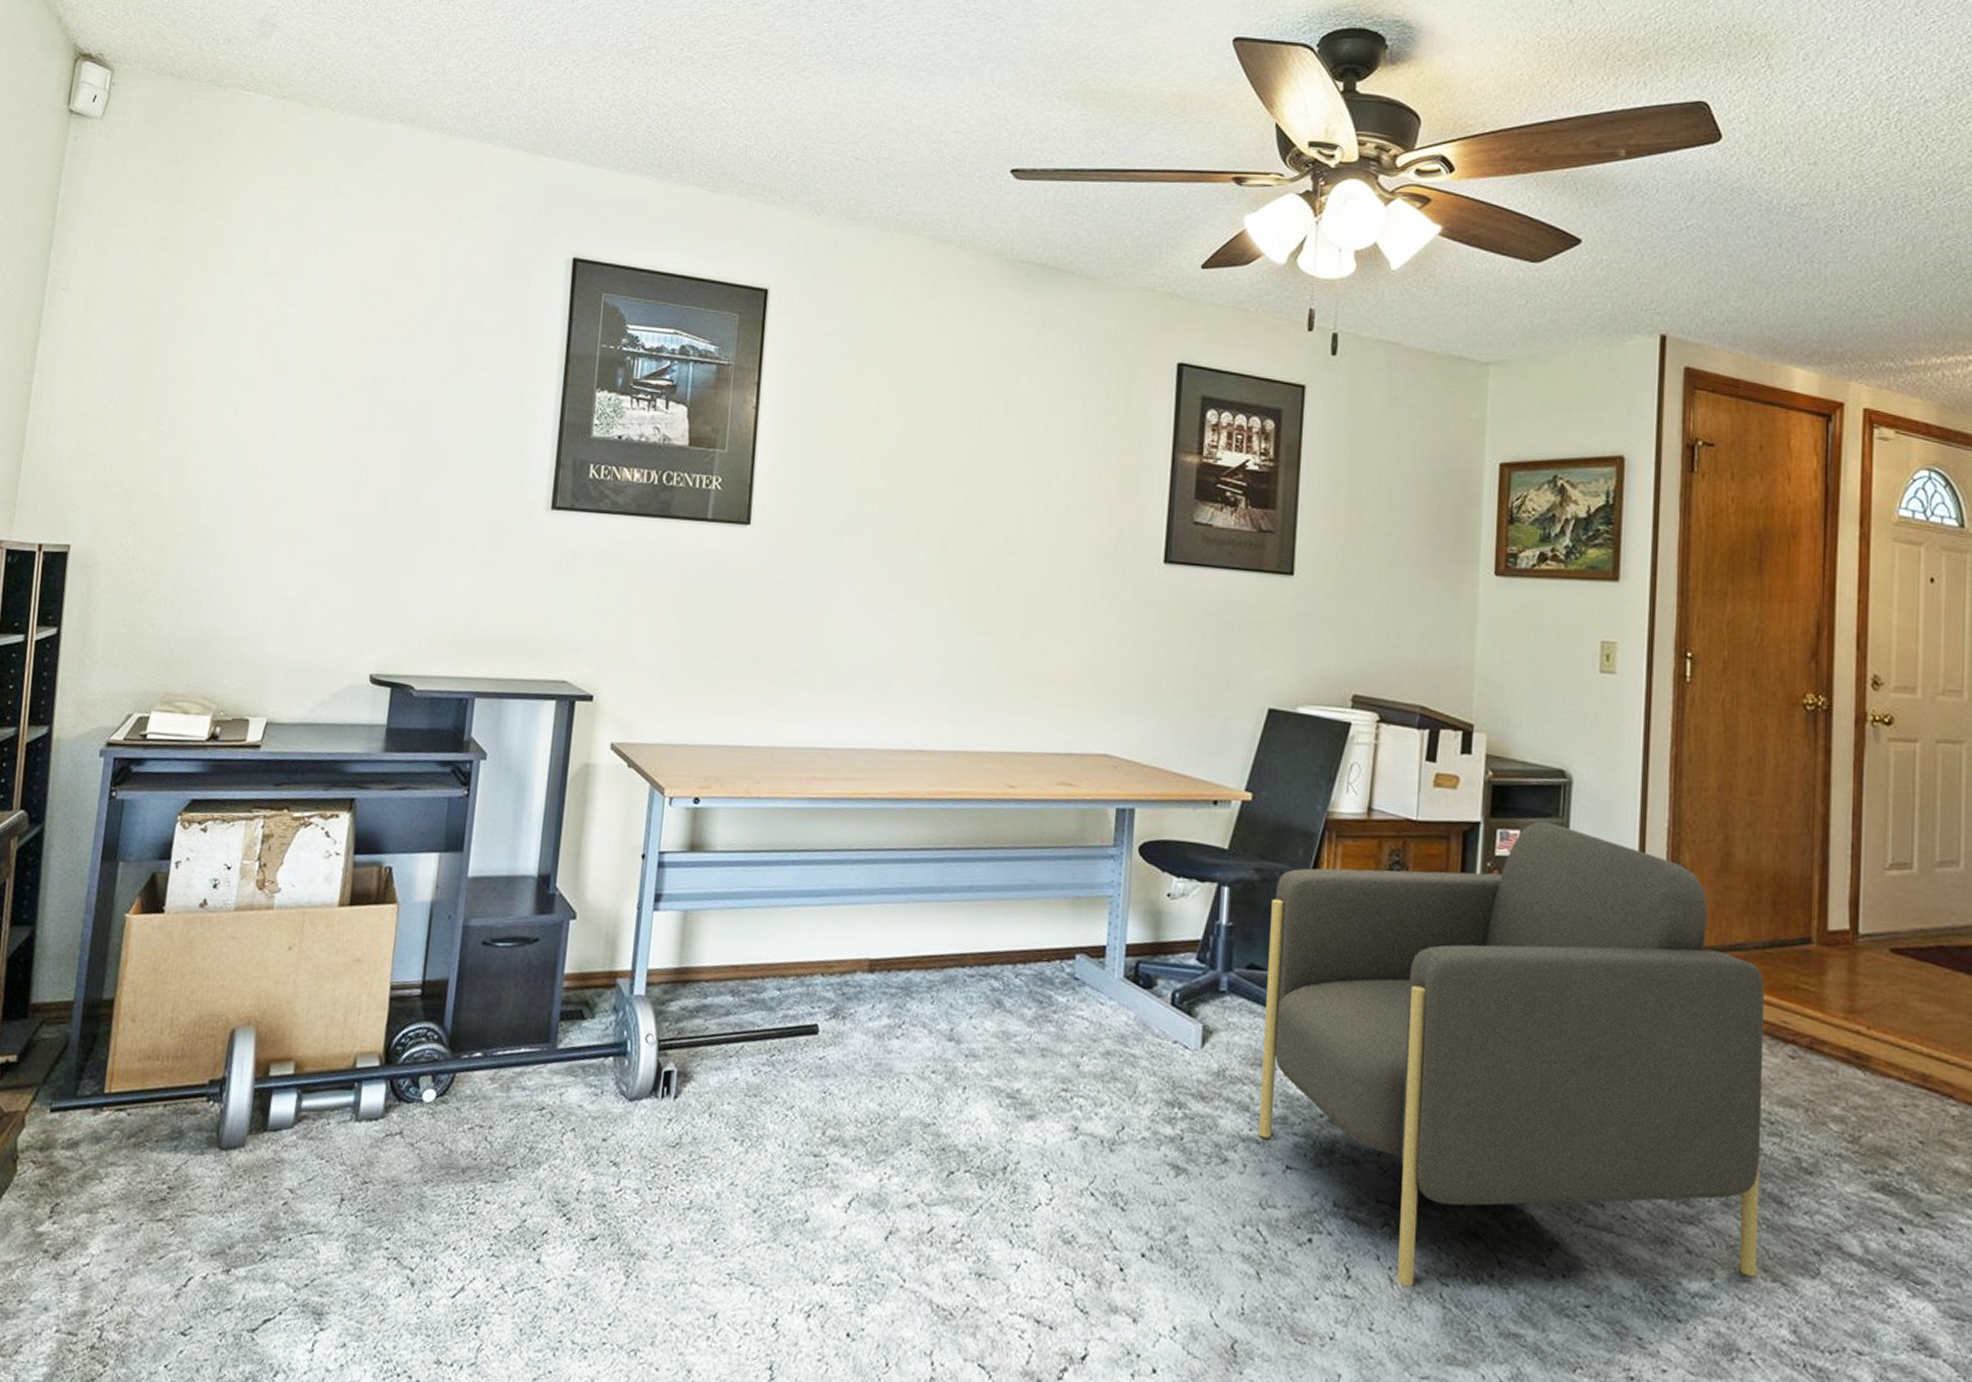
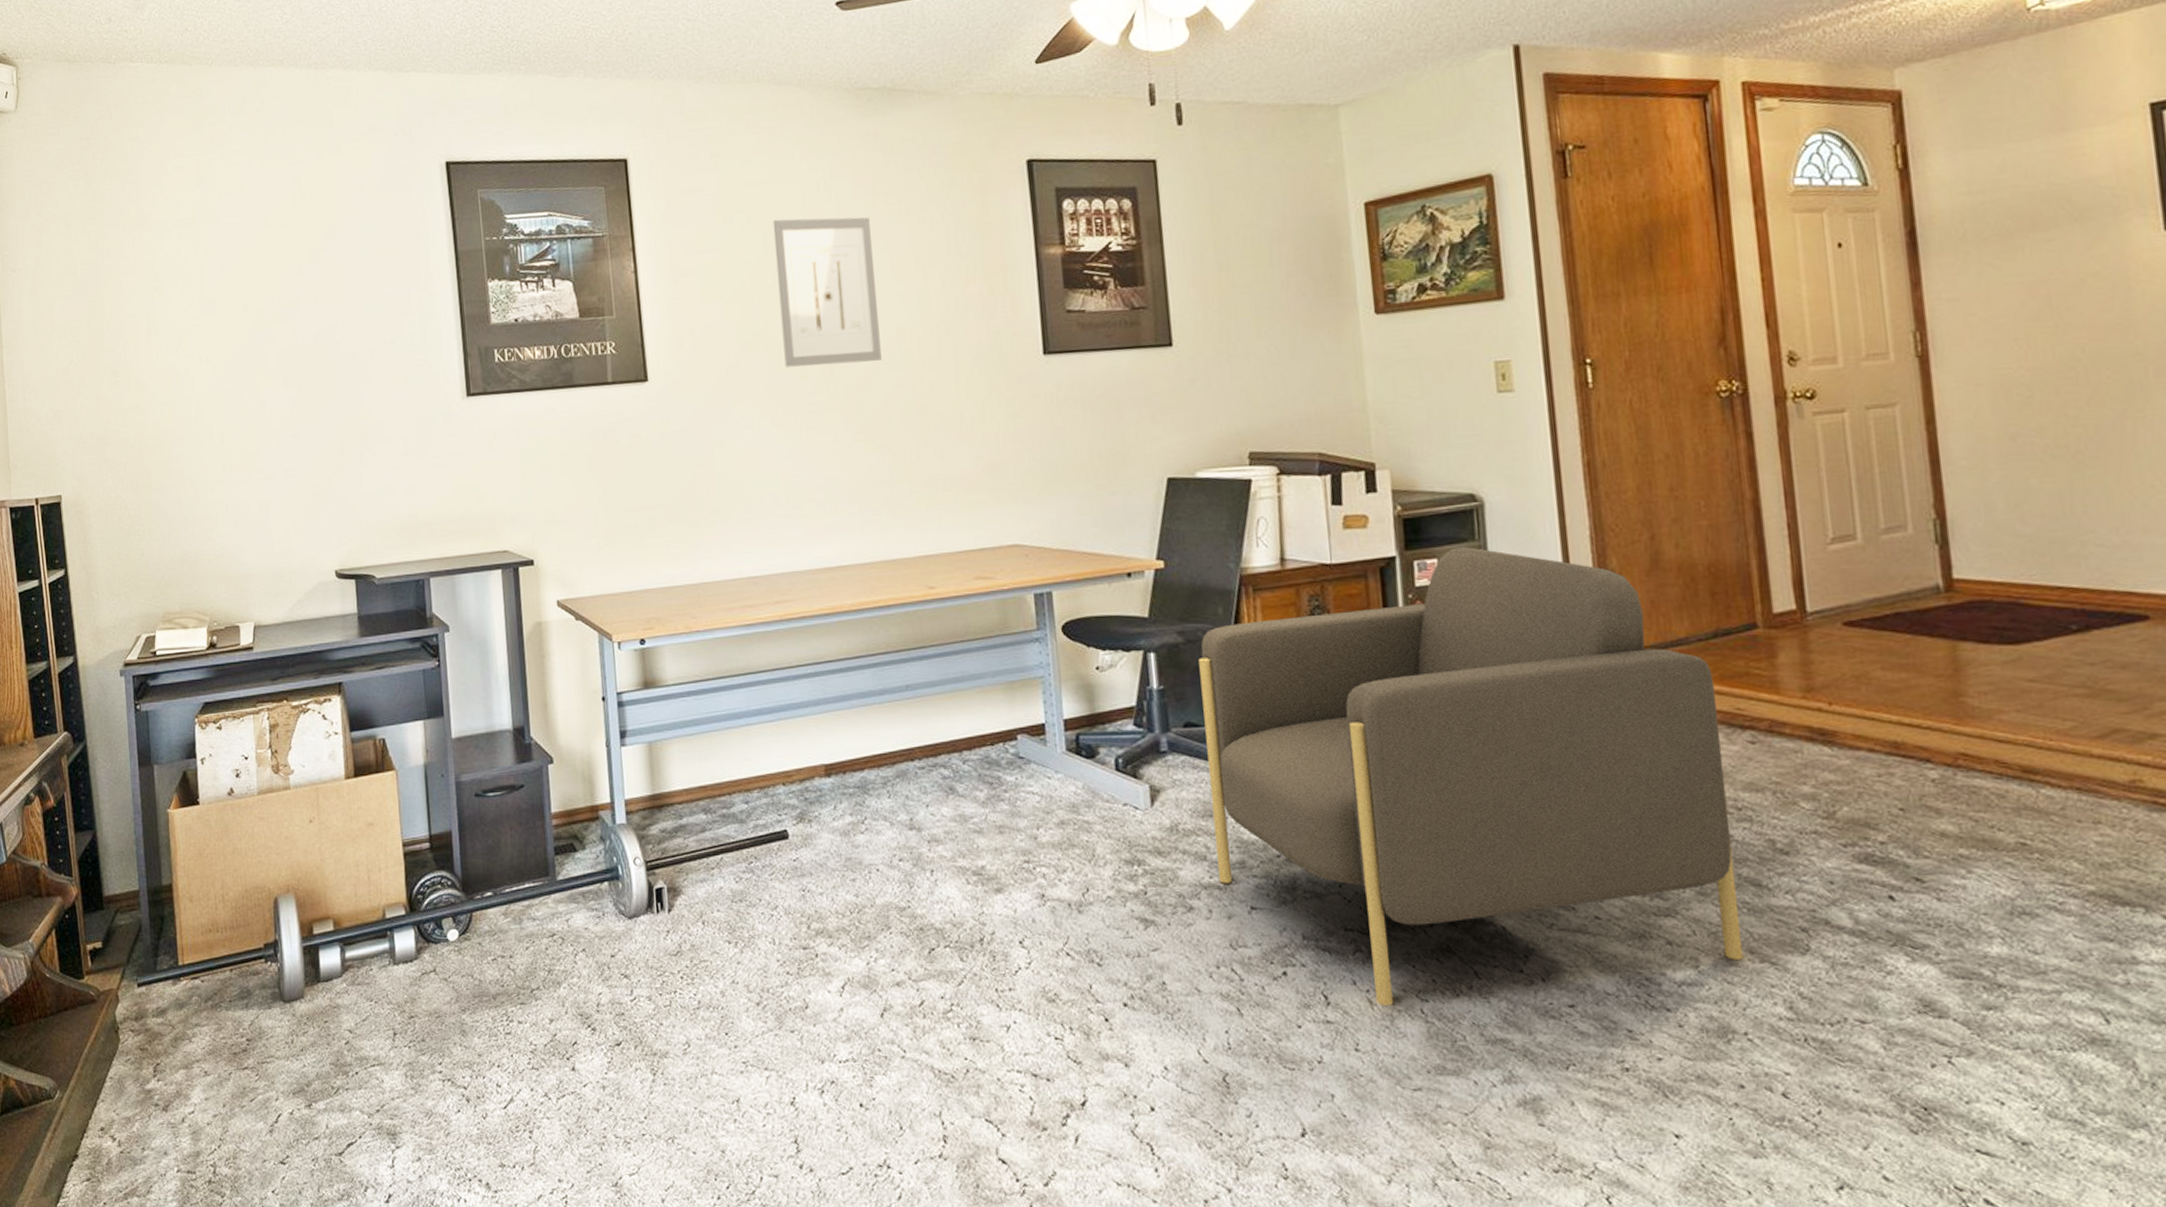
wall art: none [898,379,1009,542] -> present [773,217,882,368]

